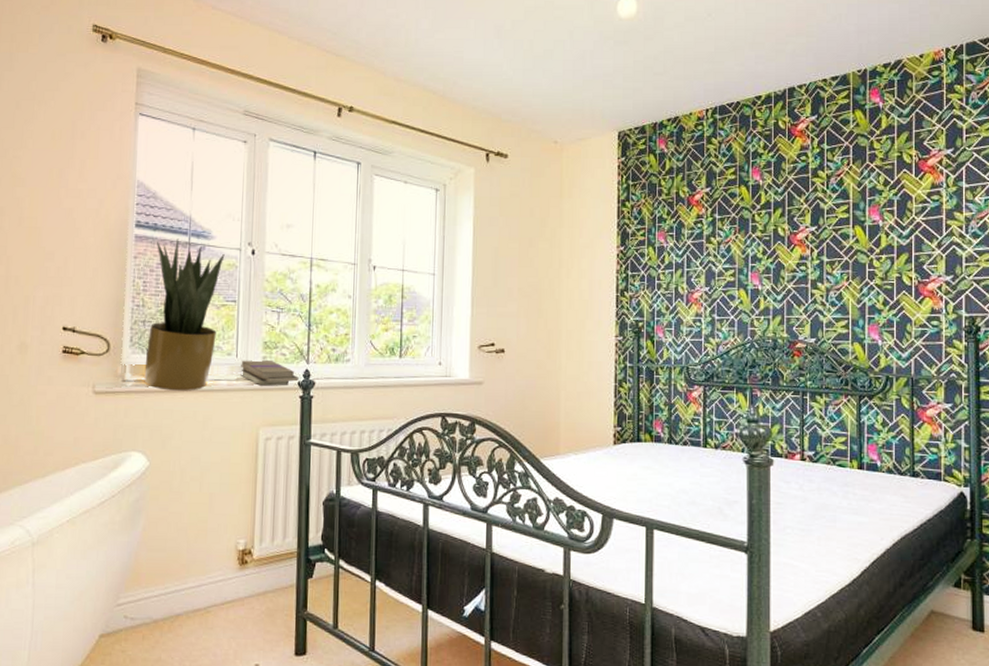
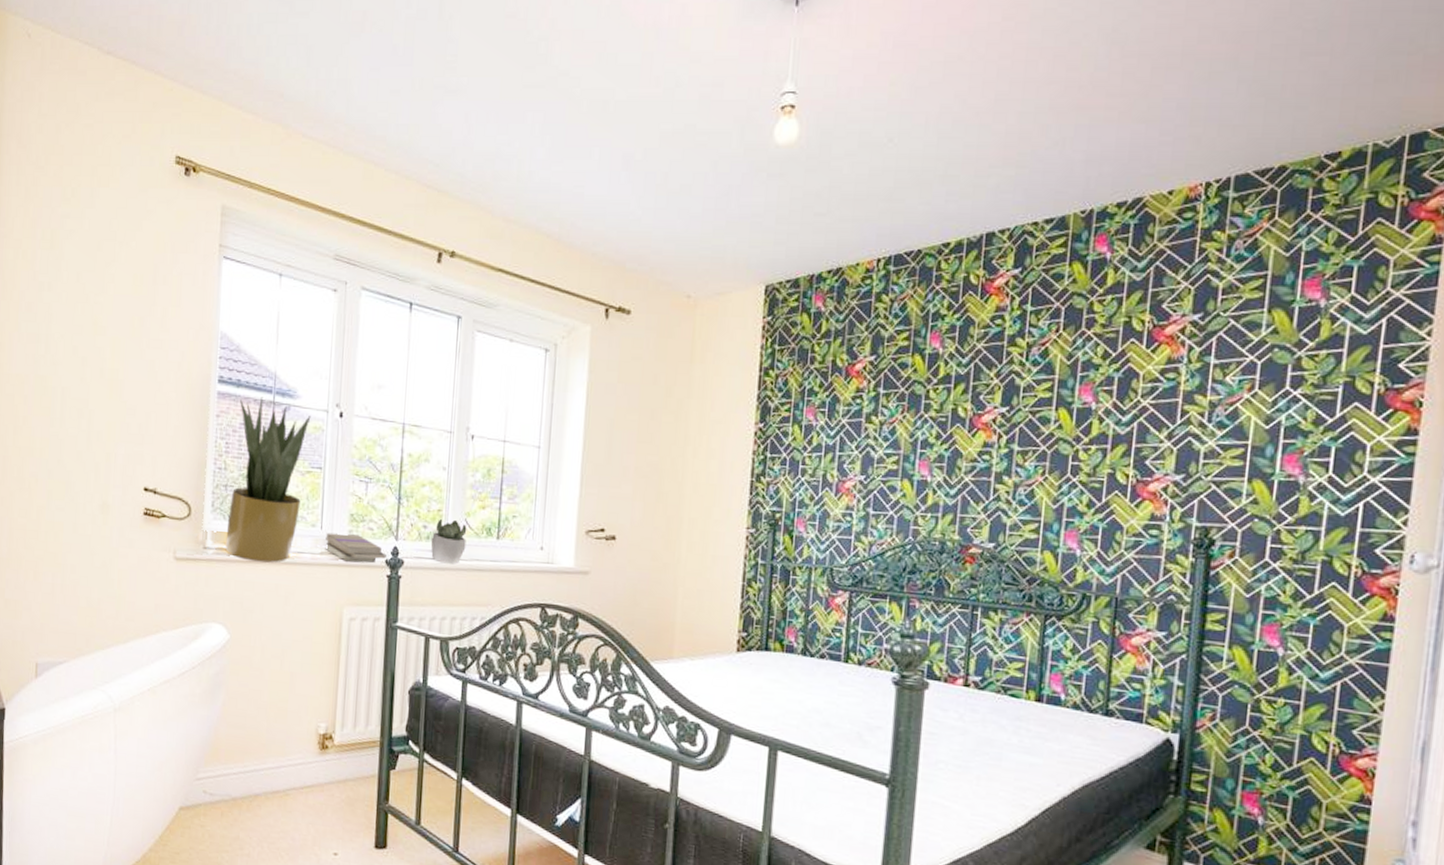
succulent plant: none [339,341,372,382] -> present [430,518,467,565]

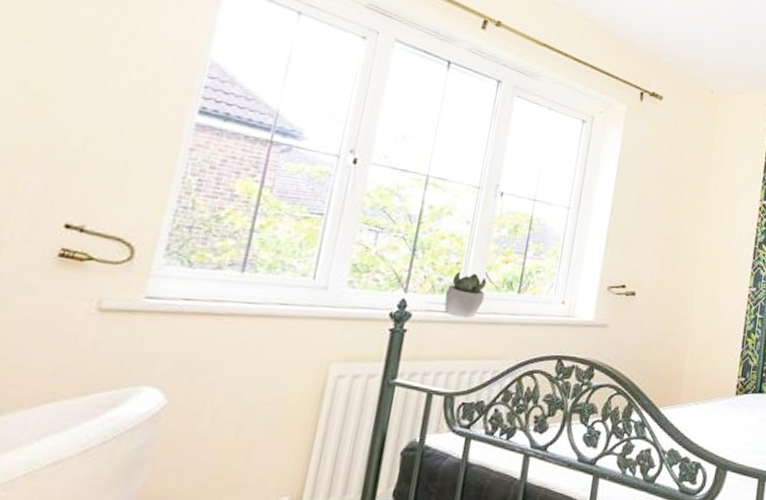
planter: present [225,397,311,563] -> none [177,134,317,316]
books: present [325,532,387,564] -> none [315,283,392,317]

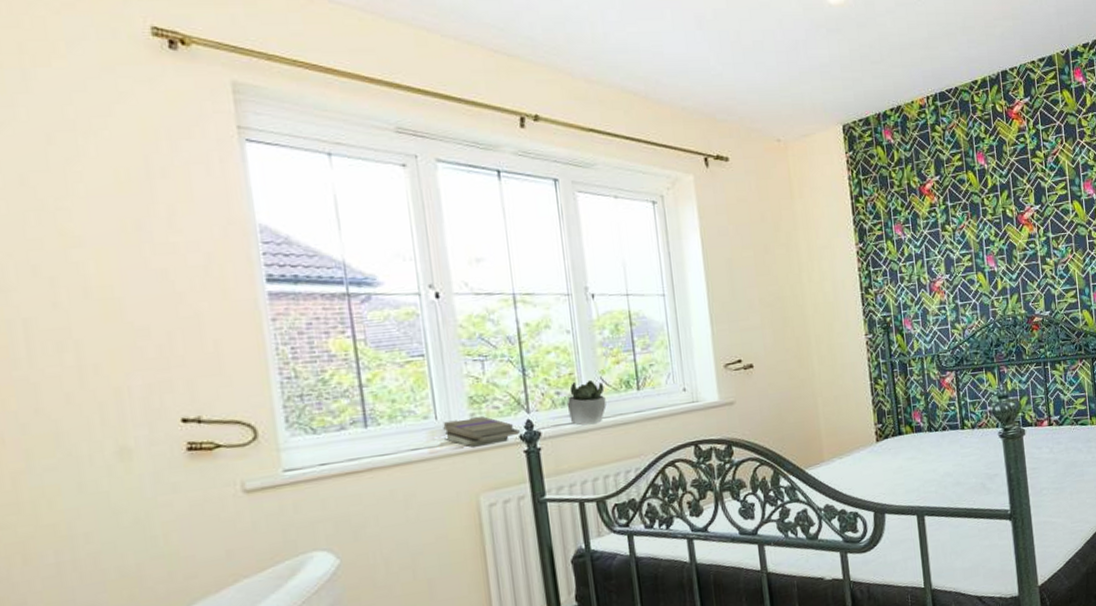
books: none [315,283,392,317] -> present [442,416,520,449]

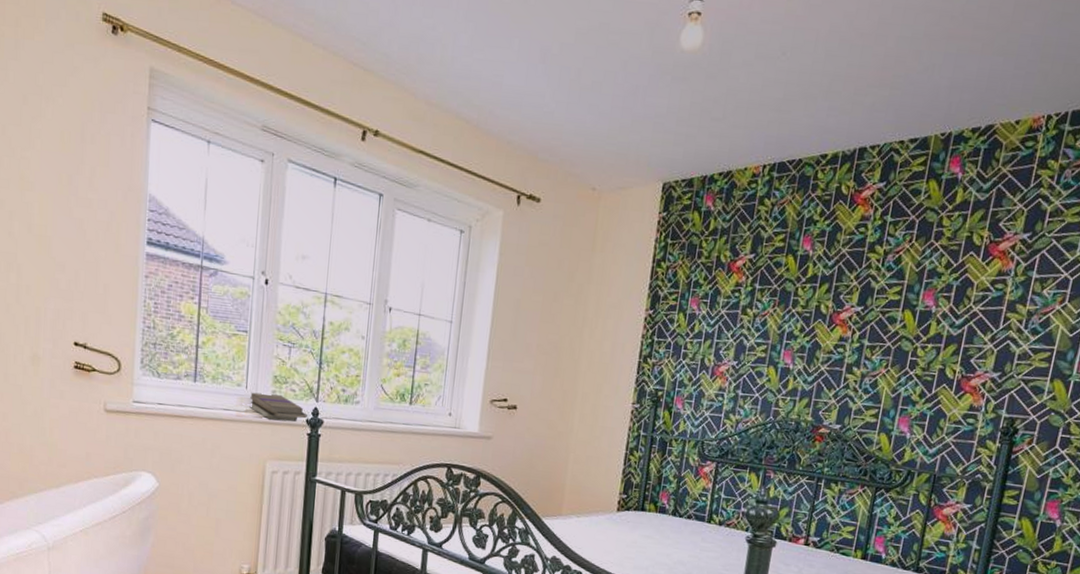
succulent plant: present [566,379,607,426] -> none [348,383,383,426]

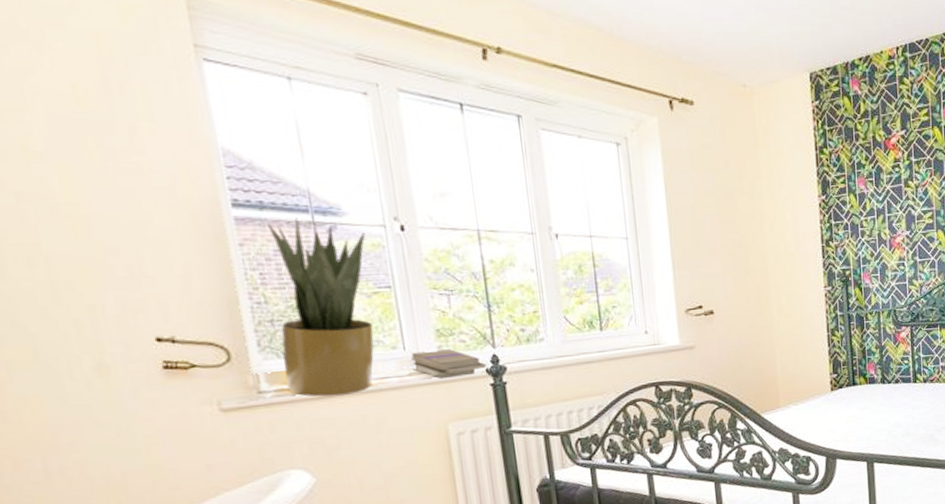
planter: none [154,260,237,419] -> present [268,218,374,397]

